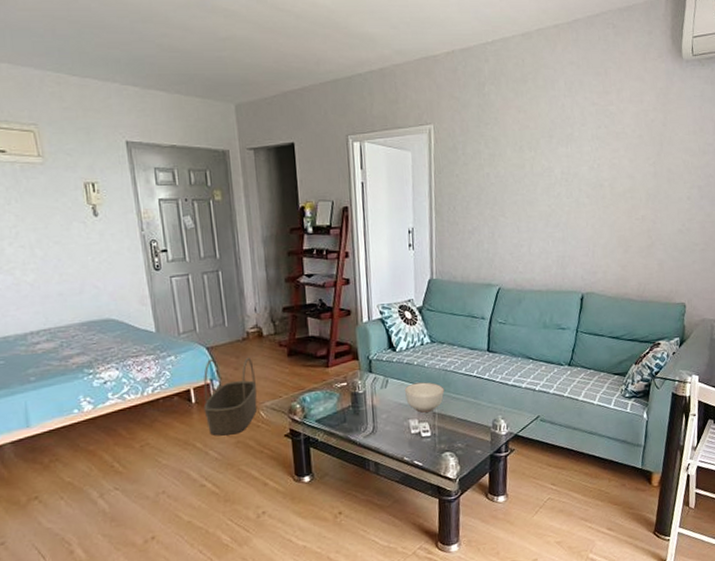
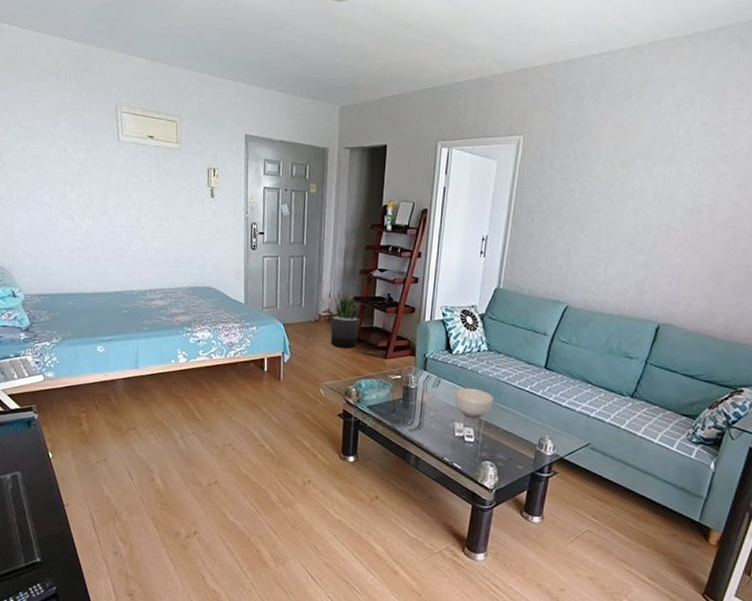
basket: present [203,357,257,436] -> none [273,334,321,406]
planter: none [259,303,294,364] -> present [330,291,361,349]

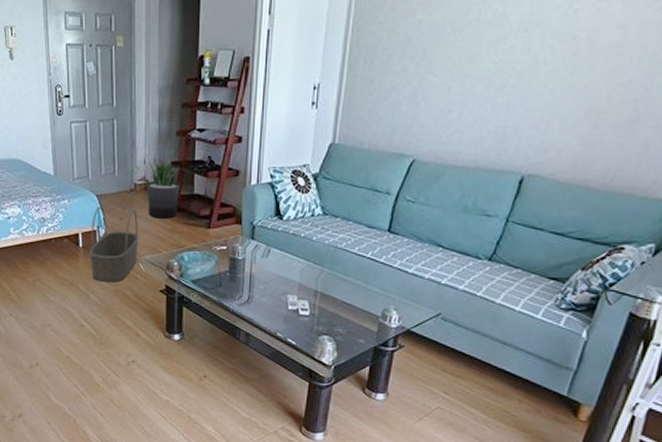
basket: none [273,334,321,406] -> present [89,206,139,283]
bowl: present [455,387,495,418] -> none [287,256,331,290]

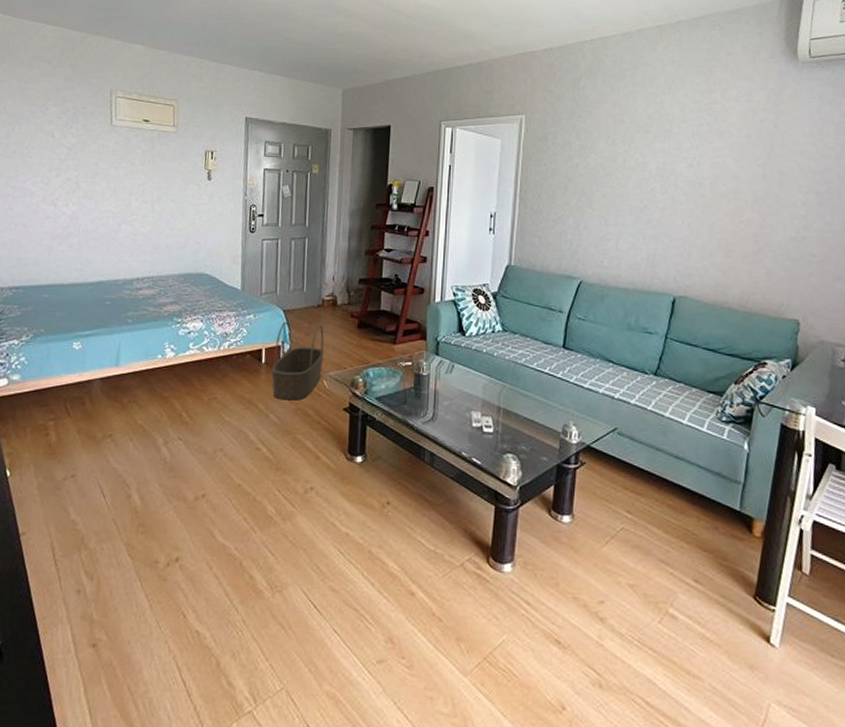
planter: present [146,156,180,219] -> none [334,273,367,335]

